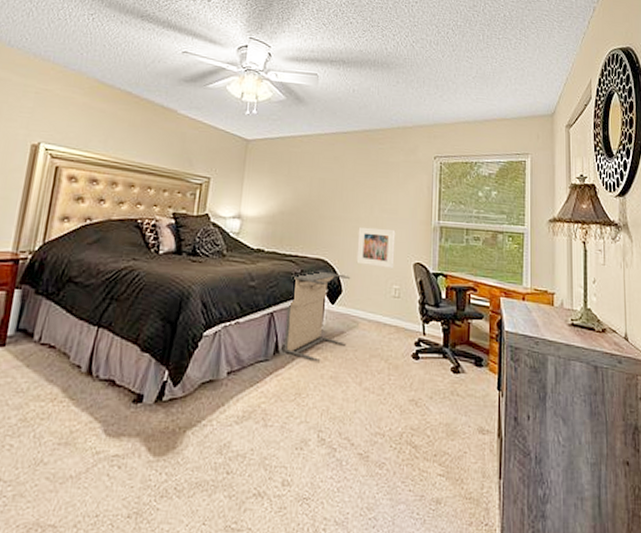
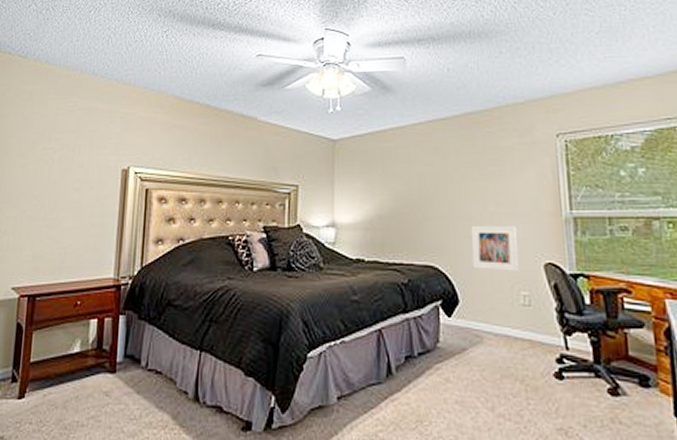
laundry hamper: present [283,271,351,362] -> none [396,279,470,384]

